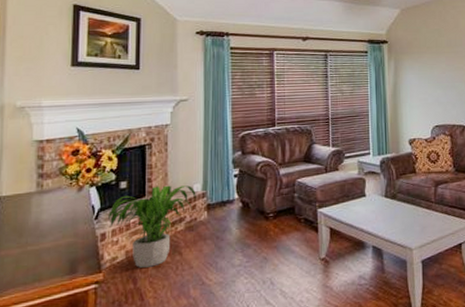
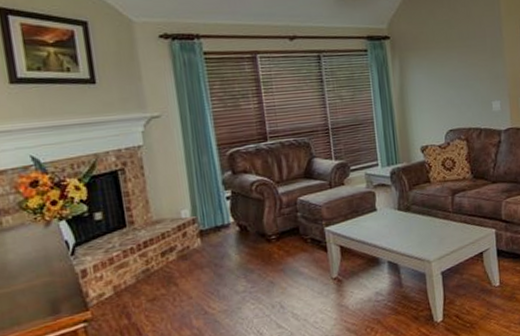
potted plant: present [108,185,196,268] -> none [86,212,186,303]

